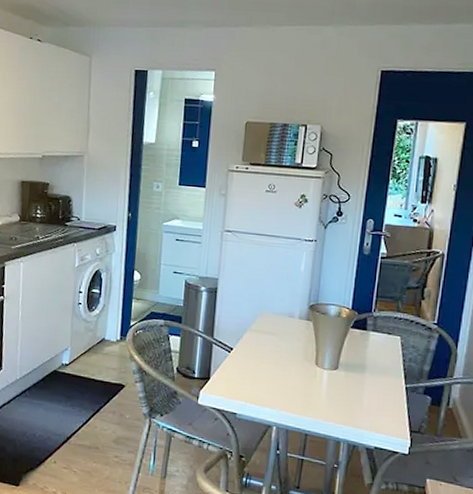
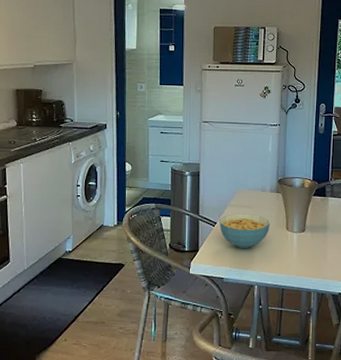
cereal bowl: none [236,340,297,383] -> present [219,213,271,249]

